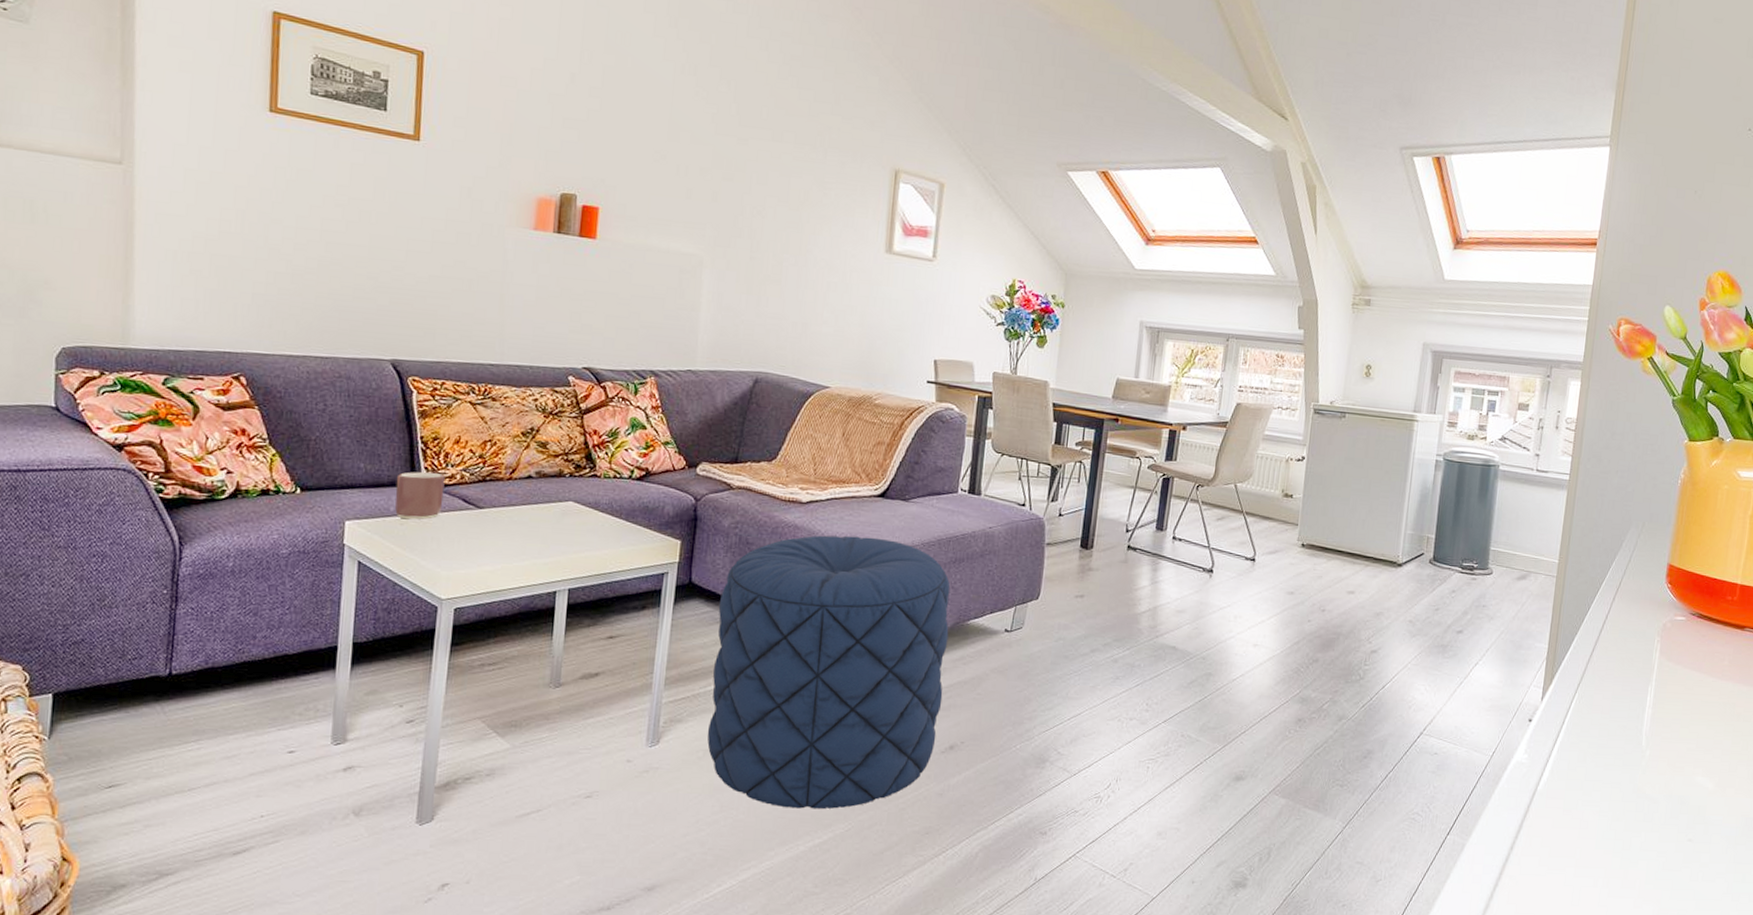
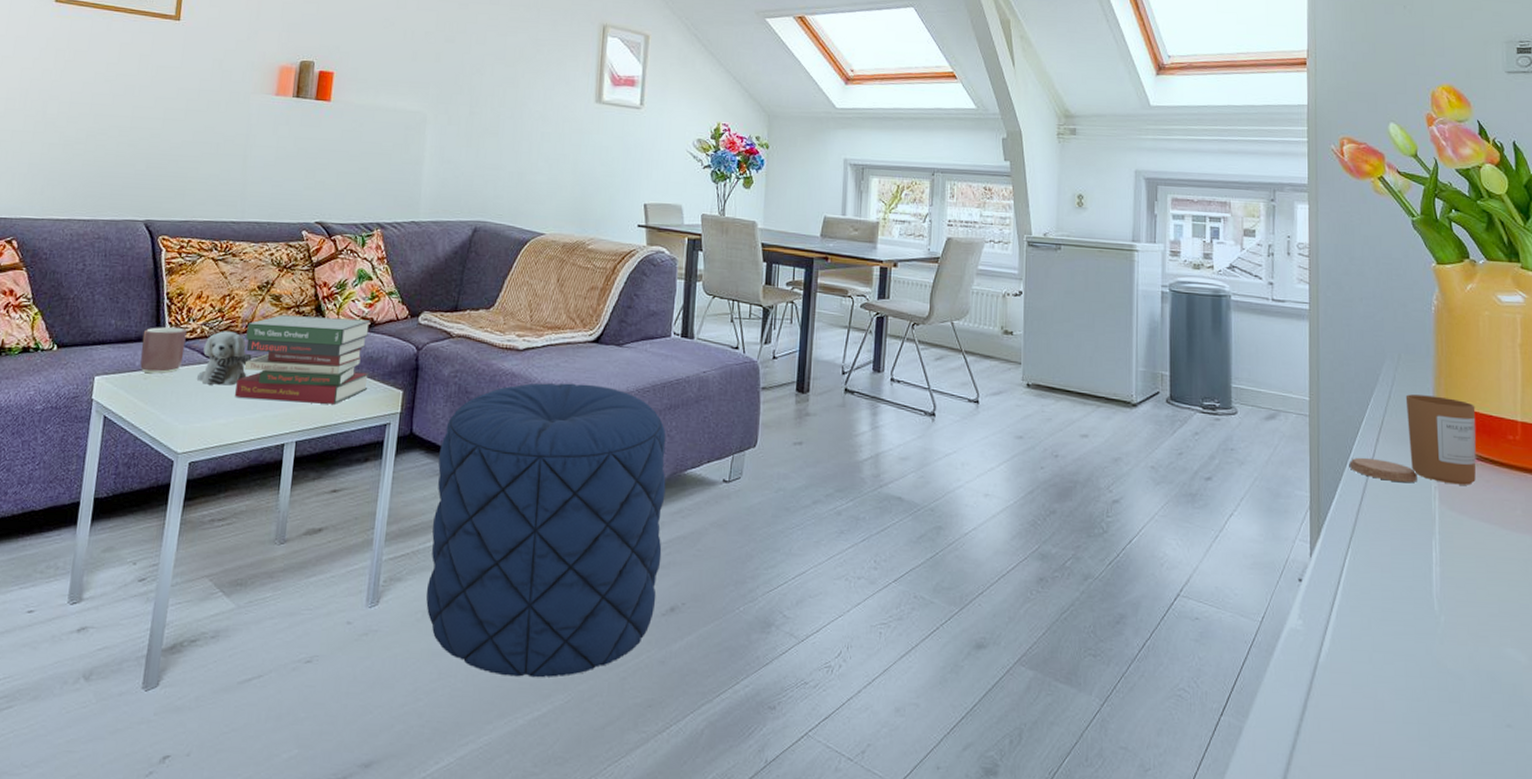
plush toy: none [458,477,518,532] -> present [196,331,252,385]
books: none [501,462,646,553] -> present [235,315,371,404]
candle: none [1587,559,1703,640] -> present [1350,394,1476,485]

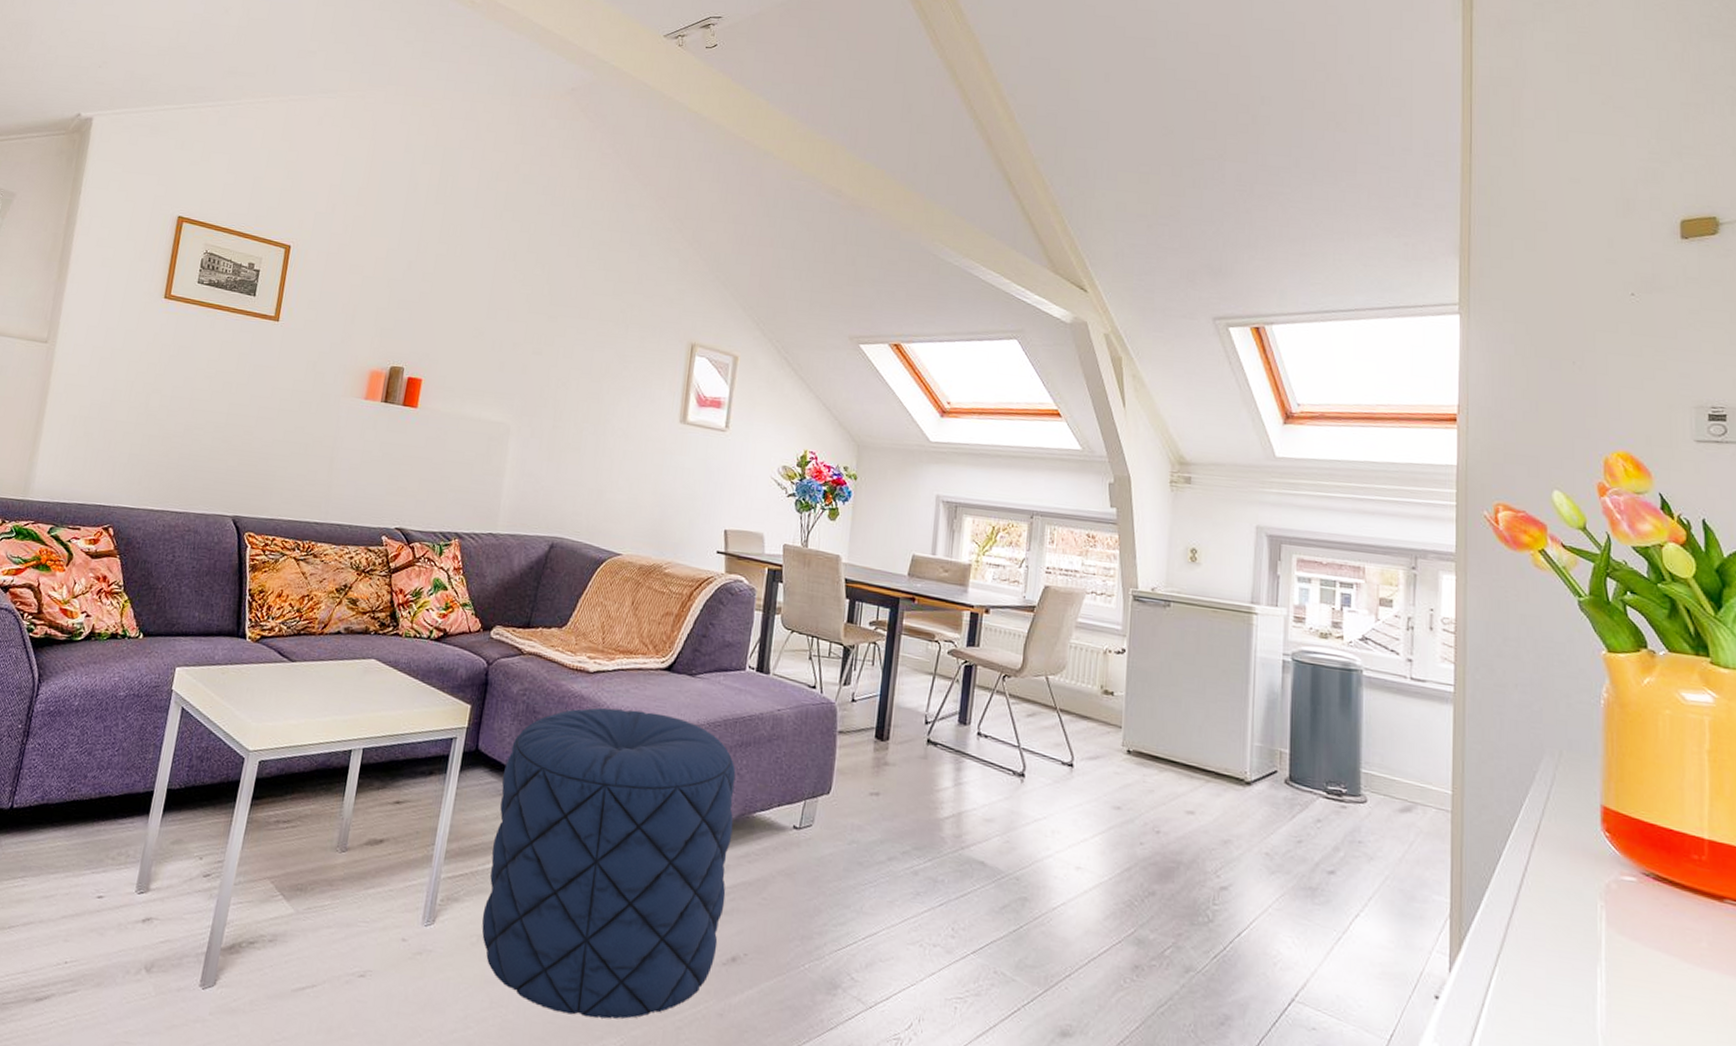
mug: present [139,326,187,374] -> none [219,622,266,670]
plush toy: present [196,331,252,385] -> none [271,631,326,686]
books: present [235,315,371,404] -> none [307,619,444,714]
candle: present [1350,394,1476,485] -> none [1499,797,1653,908]

